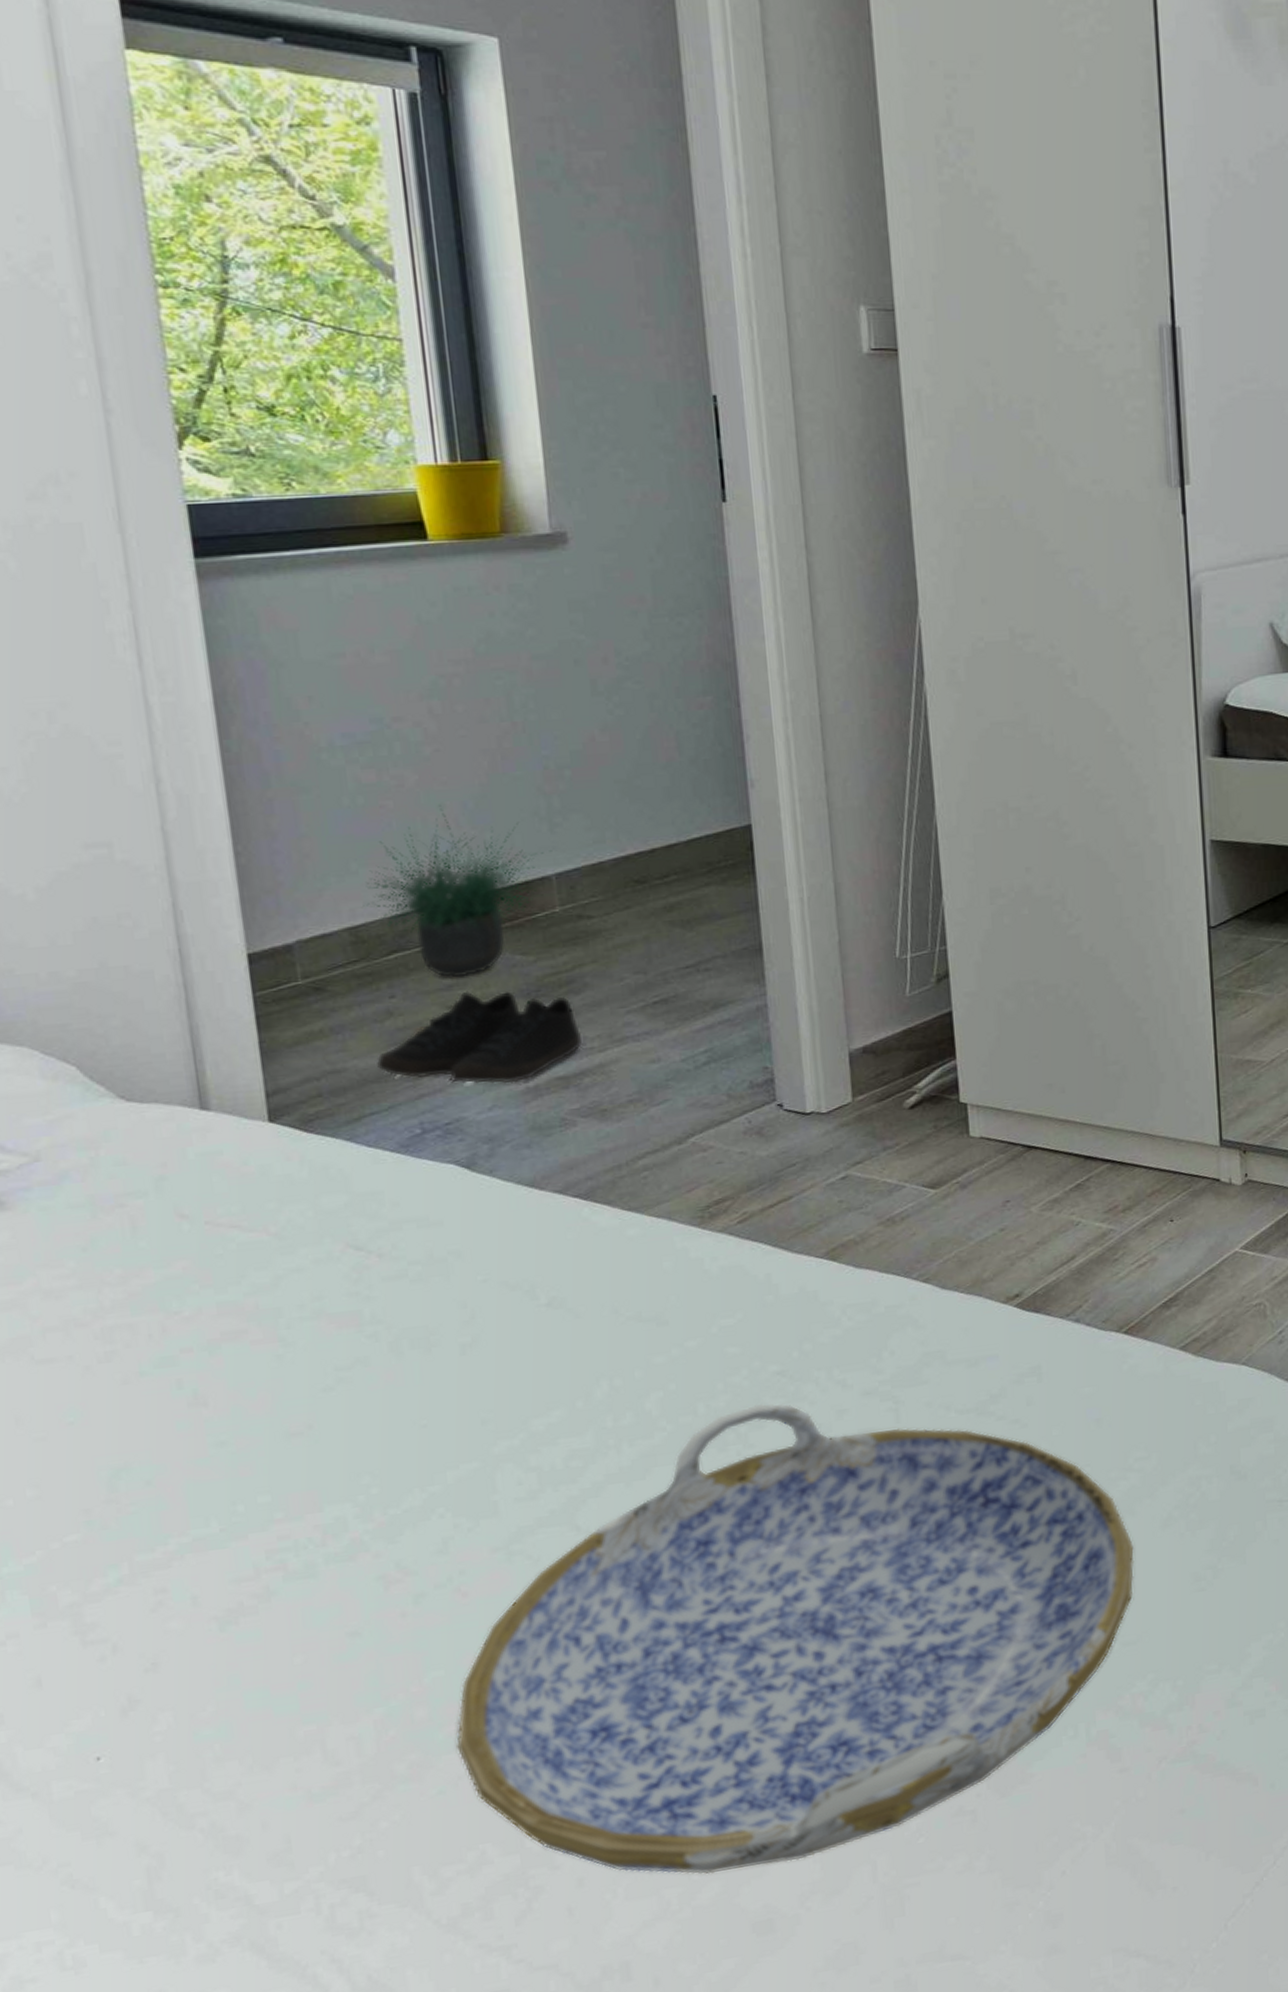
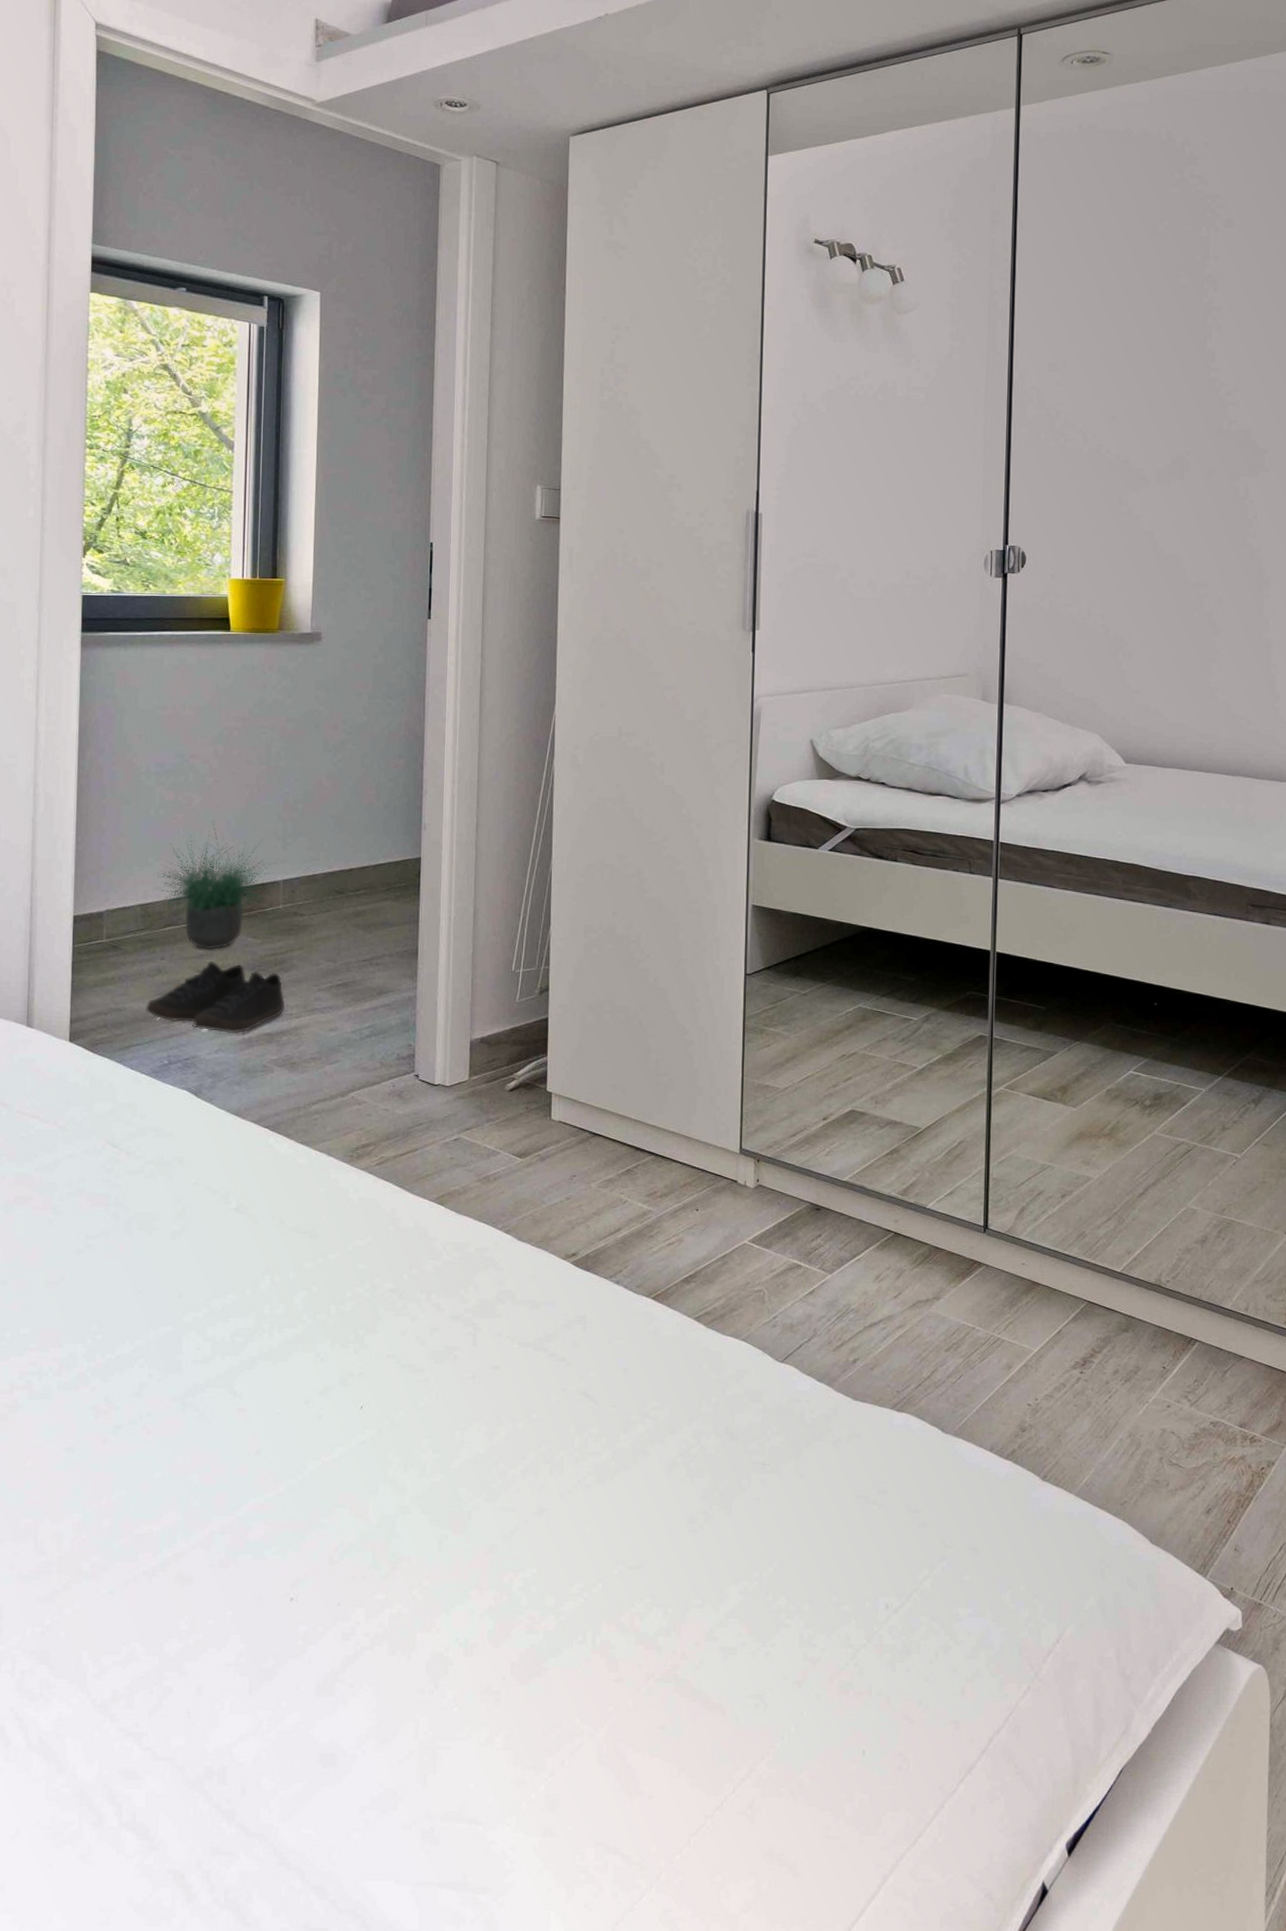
serving tray: present [455,1403,1135,1875] -> none [126,1313,644,1706]

